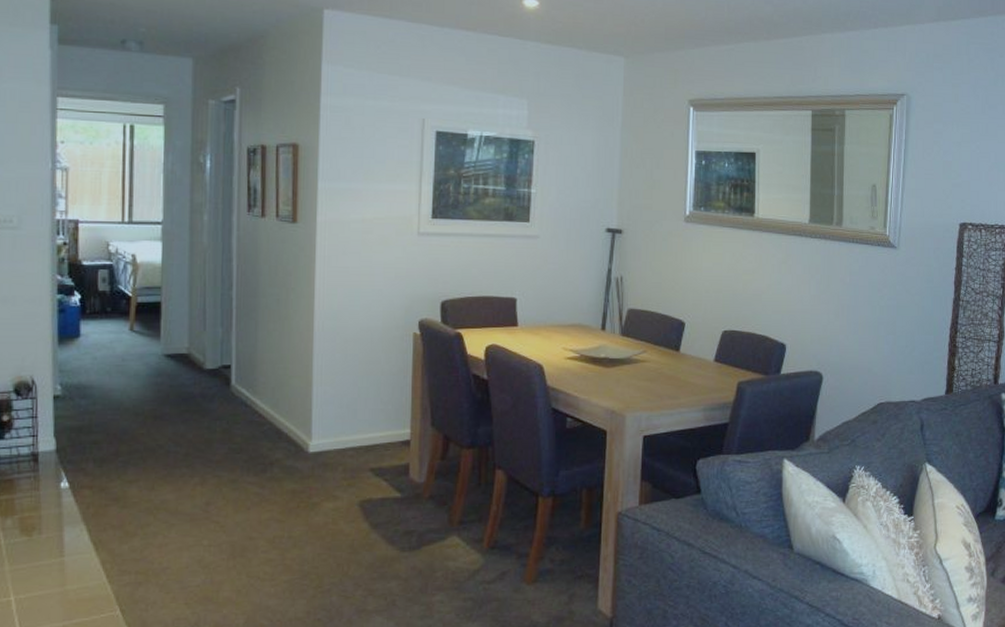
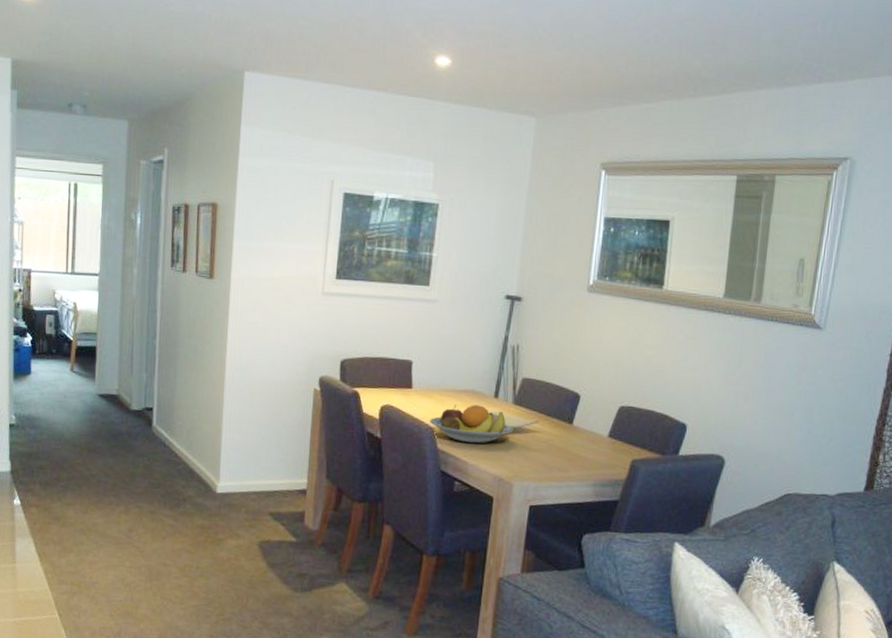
fruit bowl: none [538,339,622,378] -> present [430,405,513,444]

